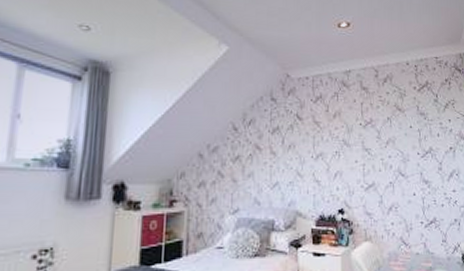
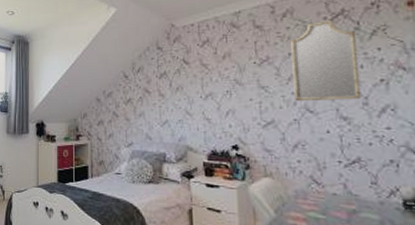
home mirror: none [390,90,438,165] -> present [291,20,362,102]

